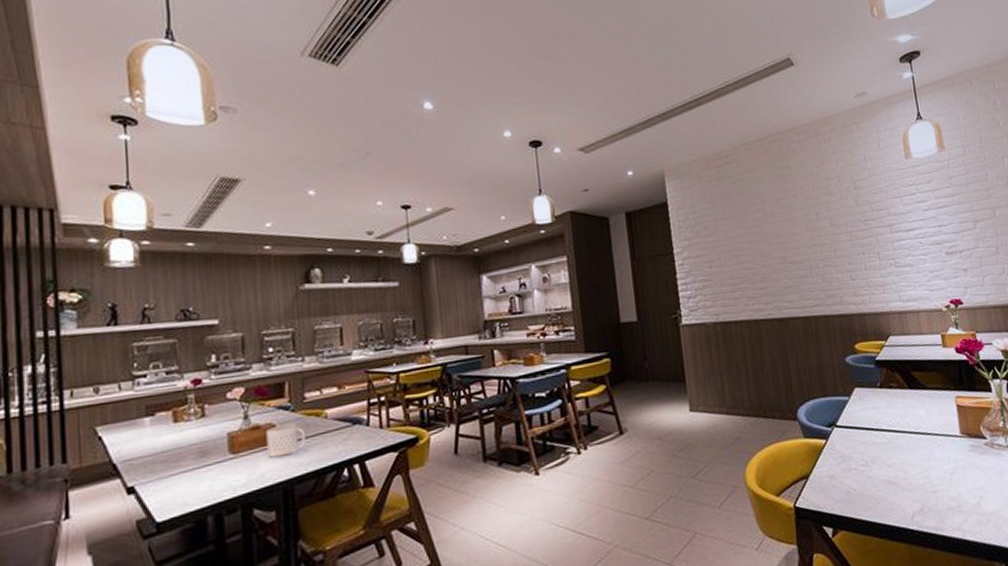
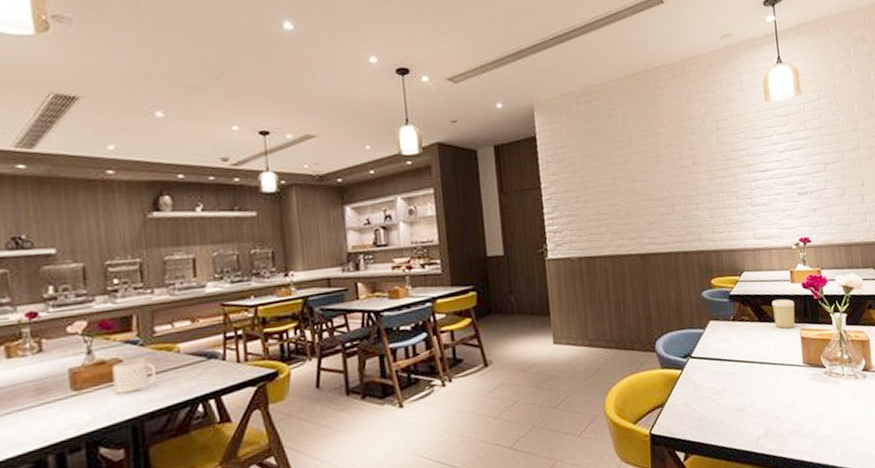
cup: none [922,364,950,397] -> present [771,299,795,329]

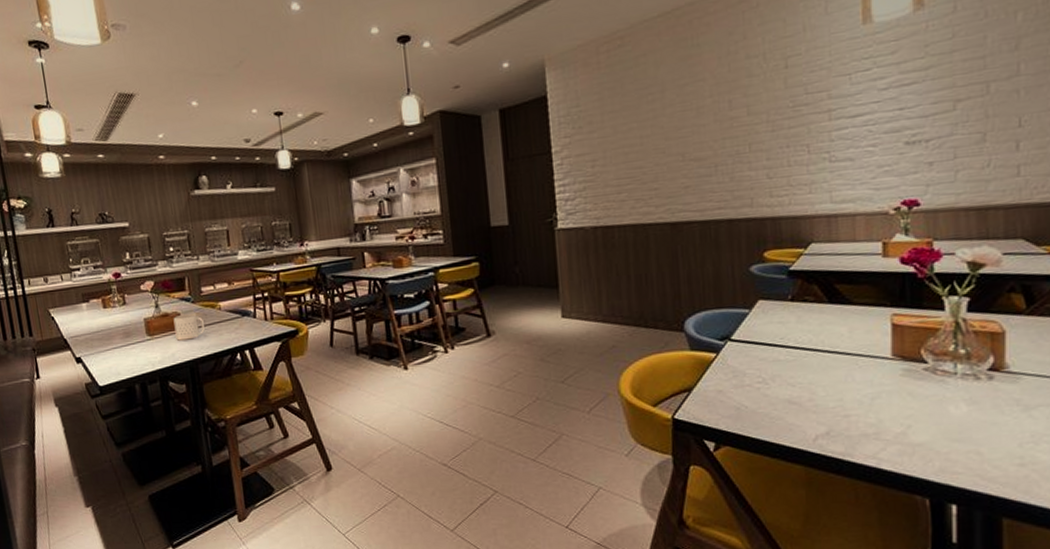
cup: present [771,299,795,329] -> none [850,277,886,314]

